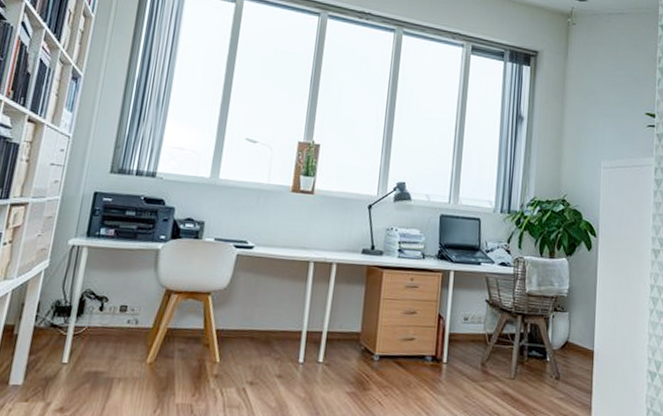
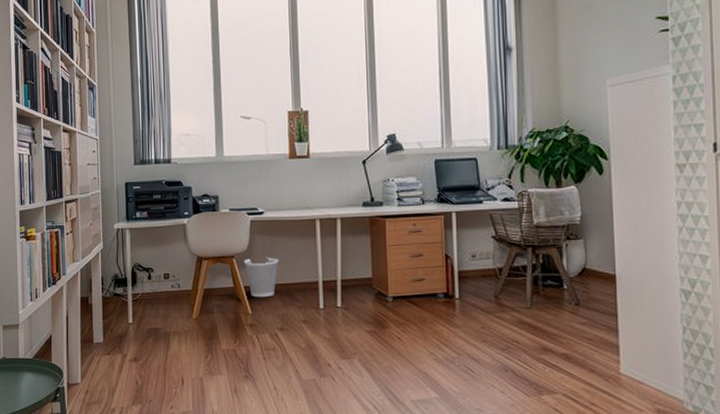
wastebasket: none [220,297,263,345] -> present [243,257,280,298]

